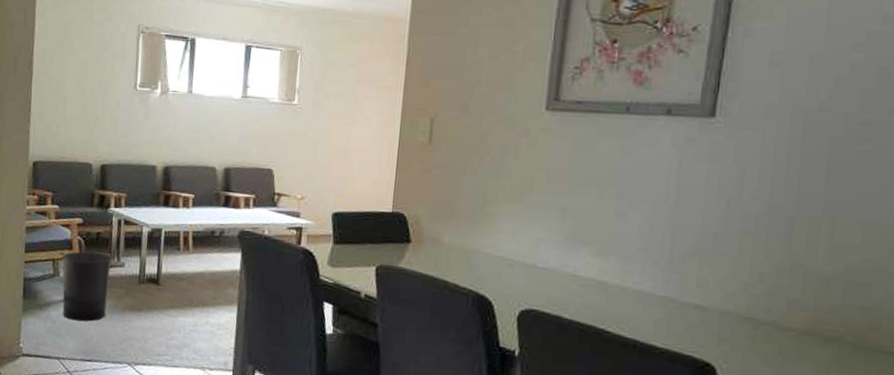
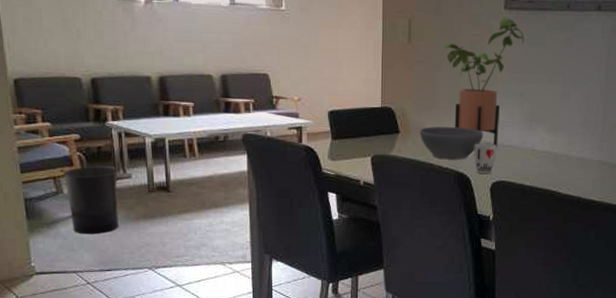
bowl: none [434,238,513,280] -> present [419,127,484,160]
house plant: none [470,118,570,269] -> present [444,17,525,147]
cup: none [498,261,529,300] -> present [474,143,497,174]

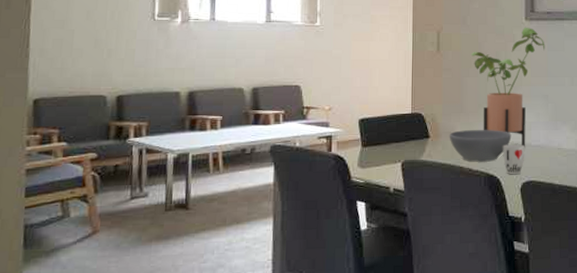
waste bin: present [63,167,119,235] -> none [72,186,134,262]

